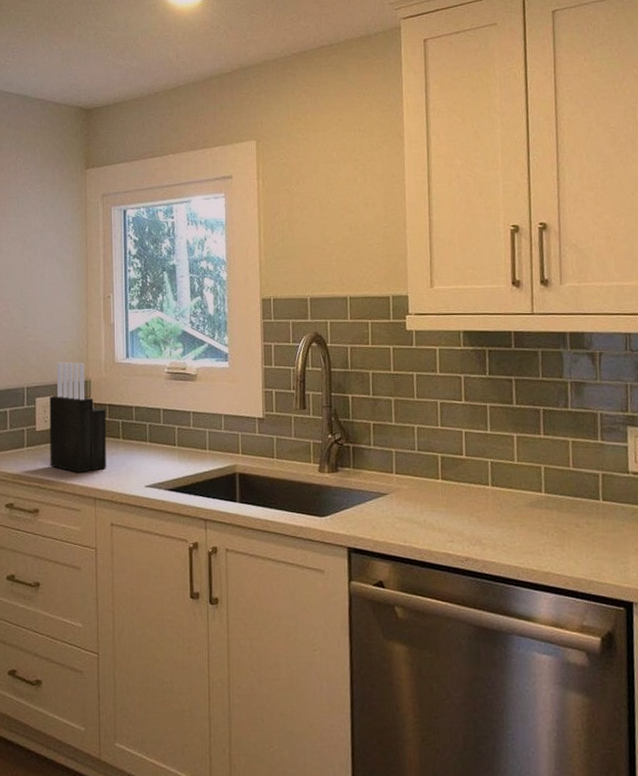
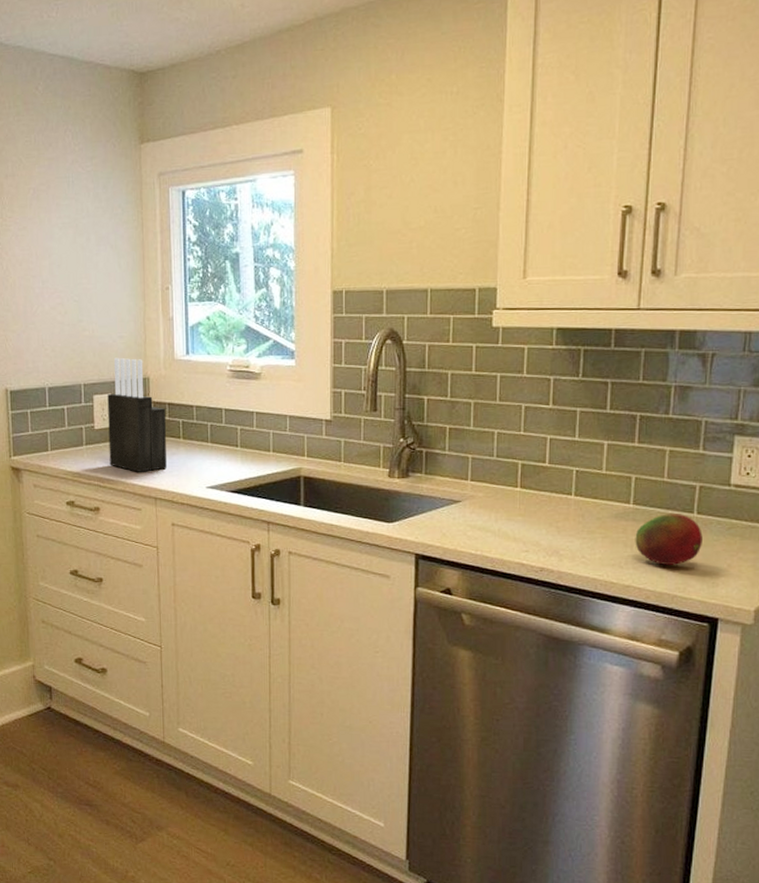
fruit: none [549,501,611,551] -> present [635,514,703,565]

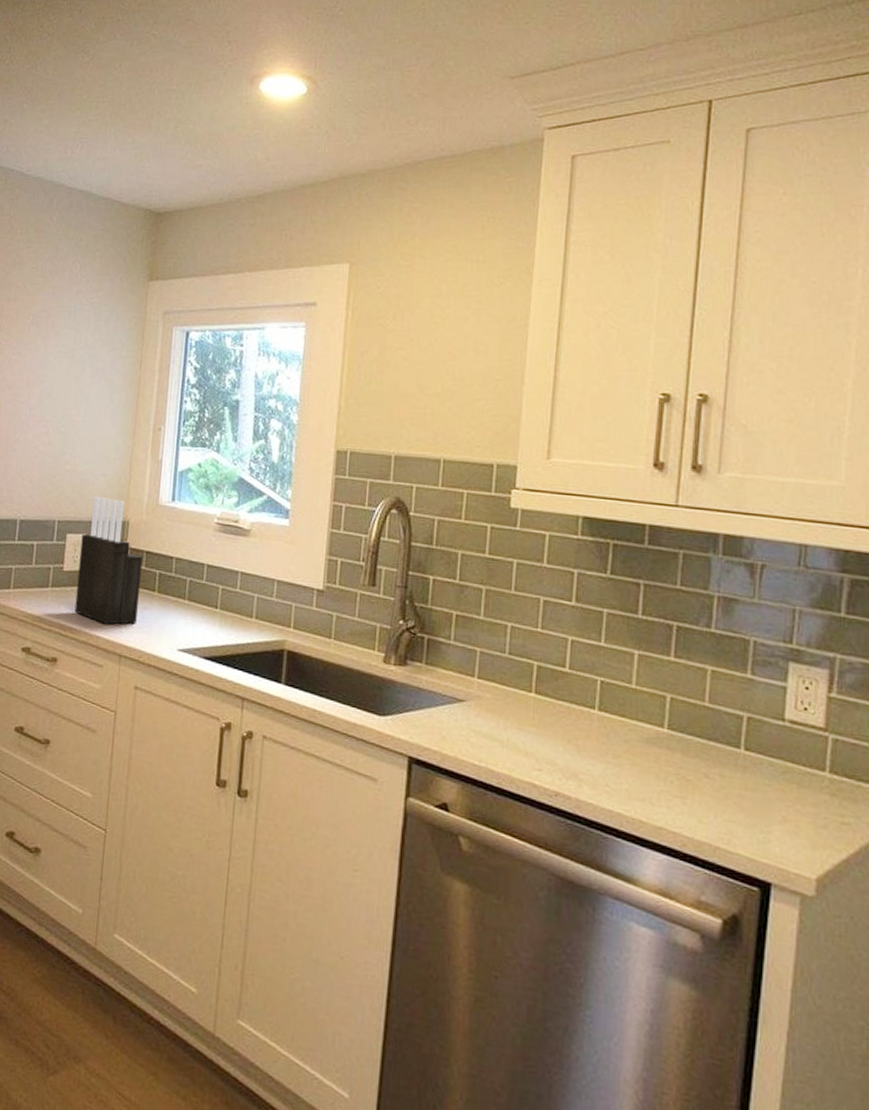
fruit: present [635,514,703,565] -> none [669,745,751,810]

